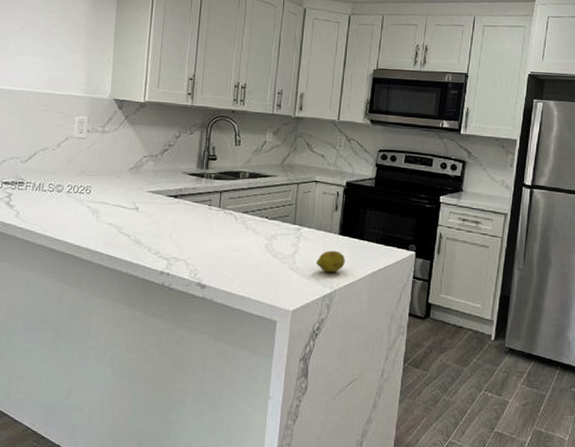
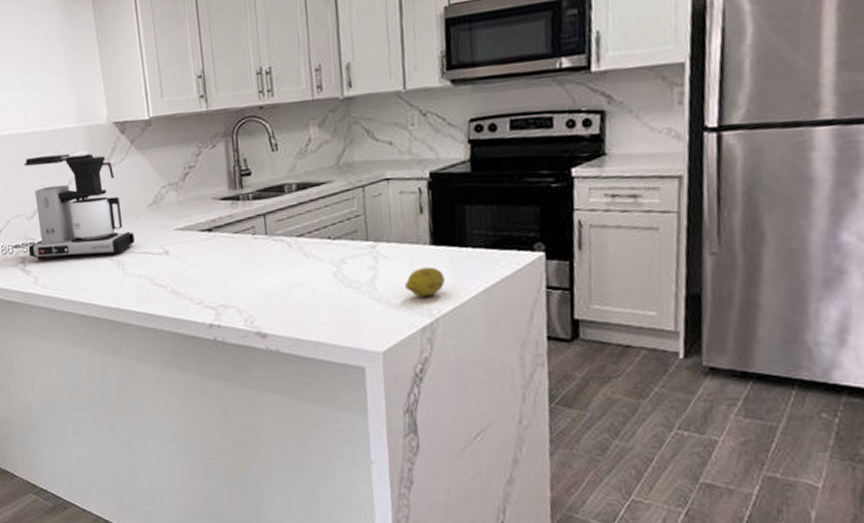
coffee maker: none [16,112,112,205] -> present [24,153,135,261]

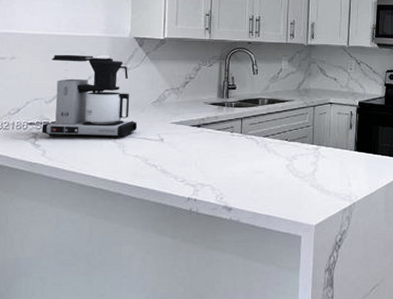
fruit: present [405,266,445,297] -> none [335,166,362,187]

